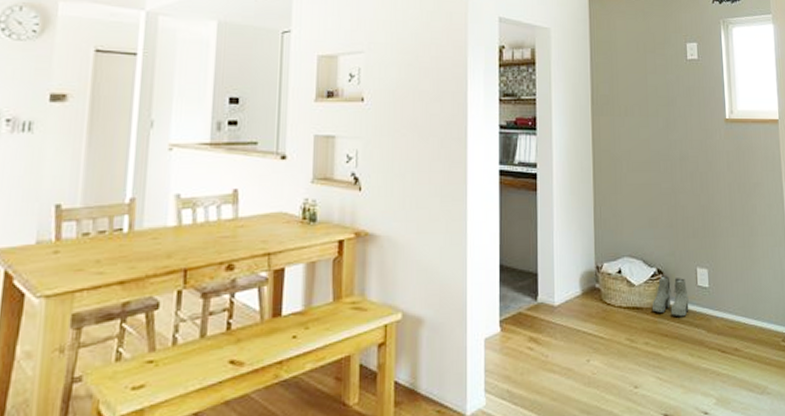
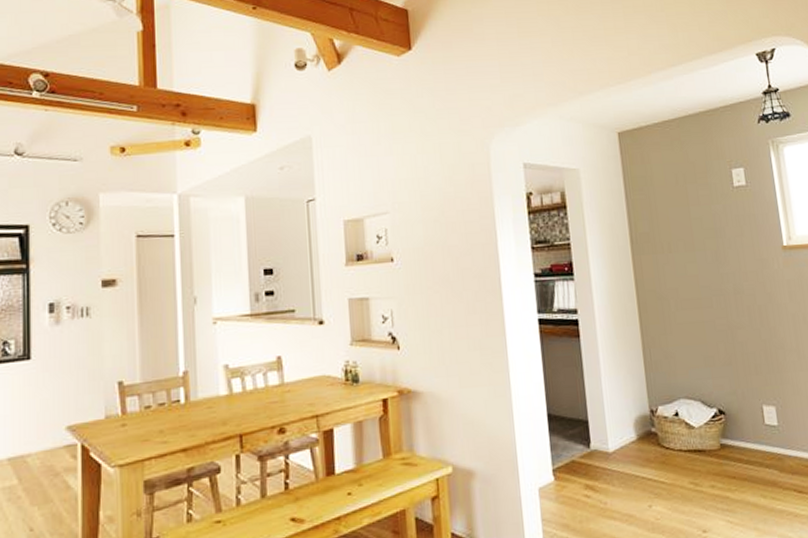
boots: present [652,275,689,317] -> none [715,415,758,458]

